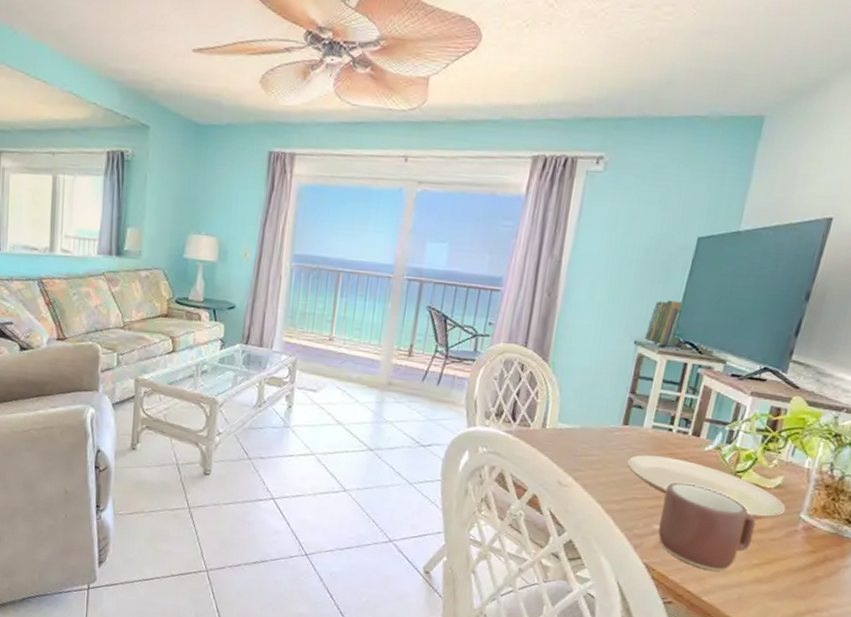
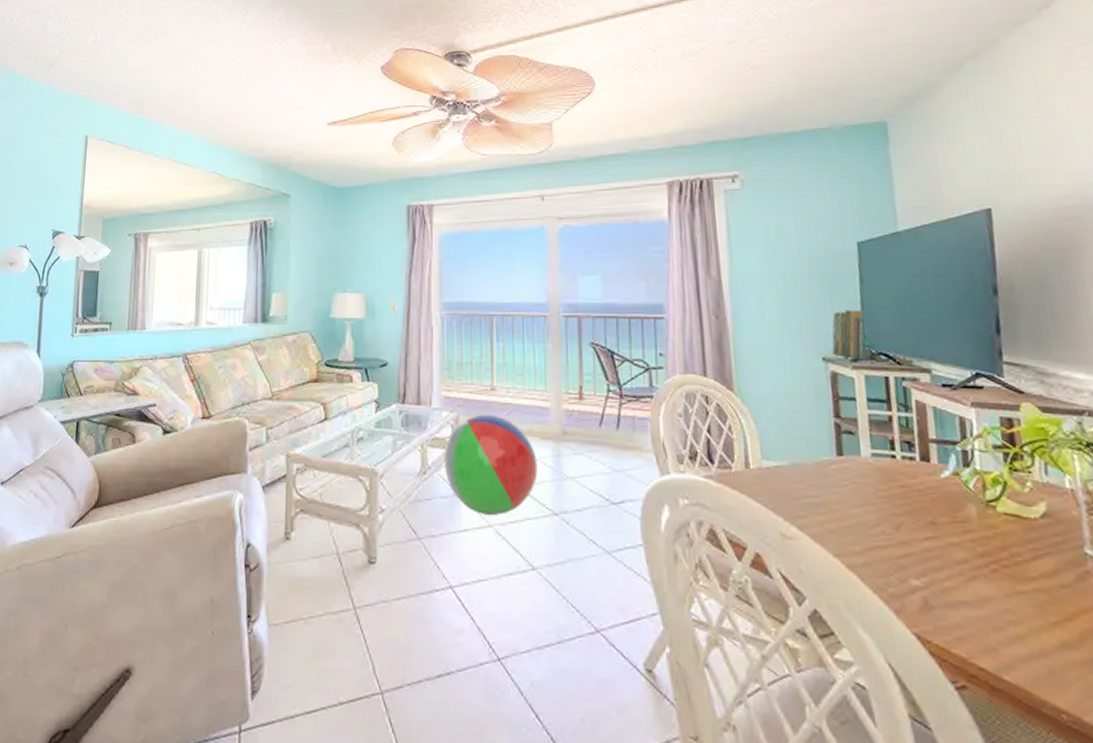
beach ball: none [278,360,362,446] -> present [444,414,538,515]
plate: present [627,455,786,519] -> none [854,490,1065,560]
mug: present [658,482,756,571] -> none [911,521,1039,637]

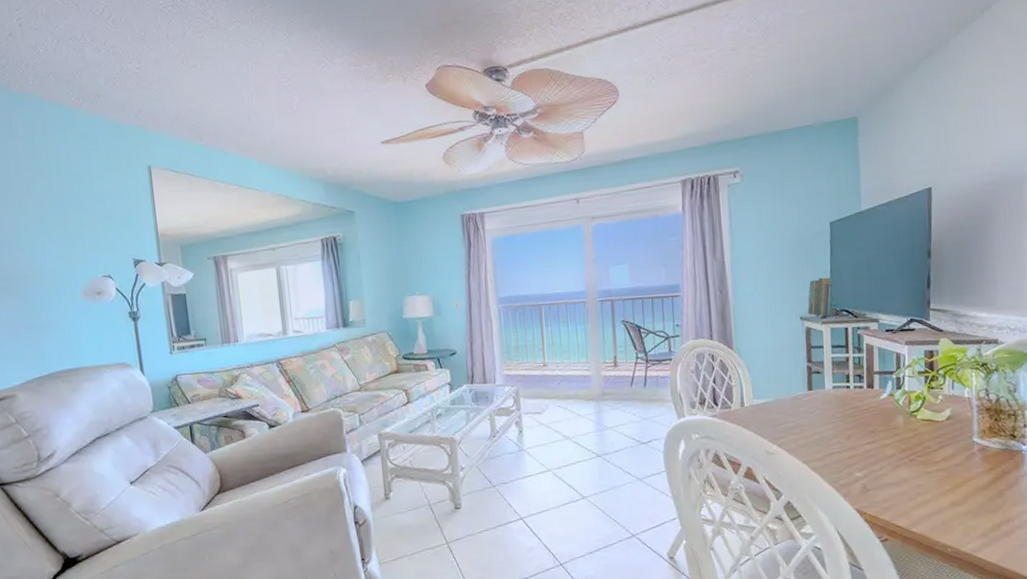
beach ball: present [444,414,538,515] -> none [509,385,584,463]

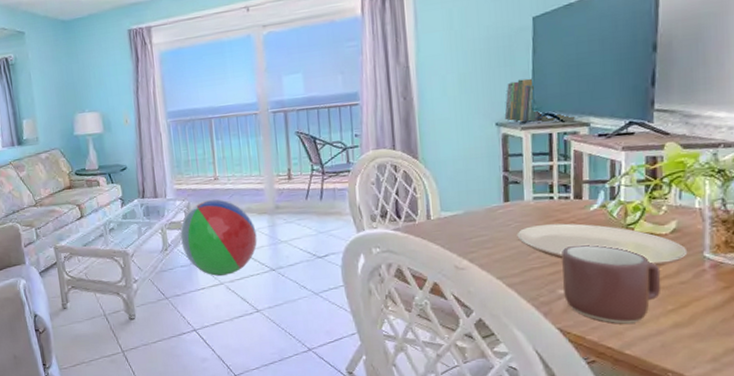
beach ball: none [509,385,584,463] -> present [180,199,257,276]
plate: none [819,410,960,450] -> present [517,223,688,266]
mug: none [857,430,940,504] -> present [562,244,661,324]

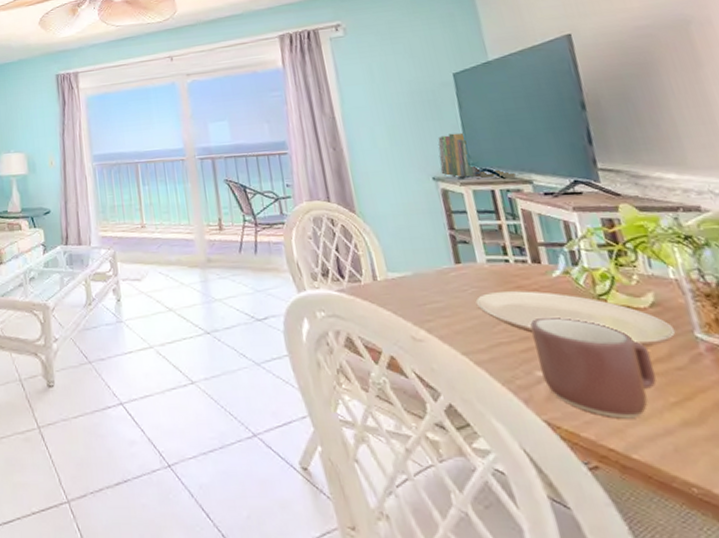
beach ball: present [180,199,257,276] -> none [105,248,189,338]

